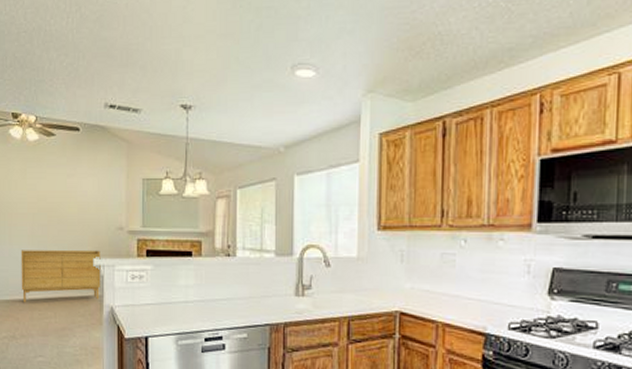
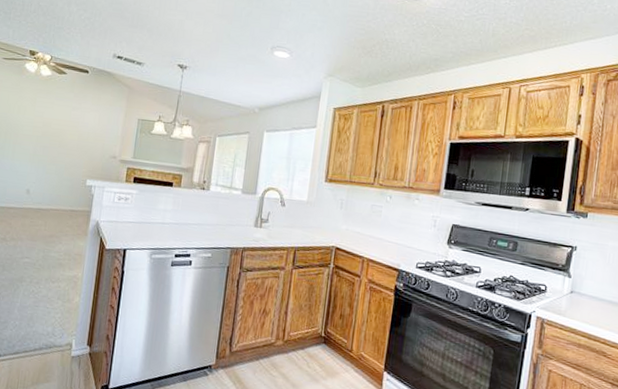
sideboard: present [21,250,101,303] -> none [17,165,94,215]

